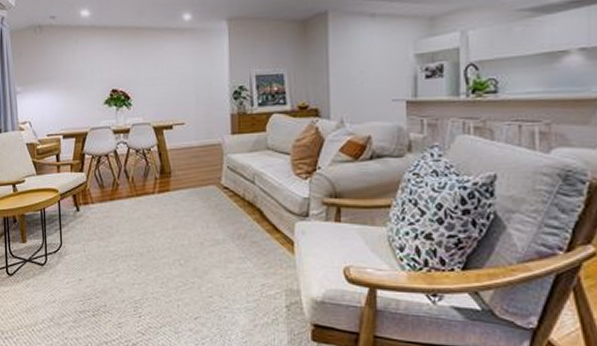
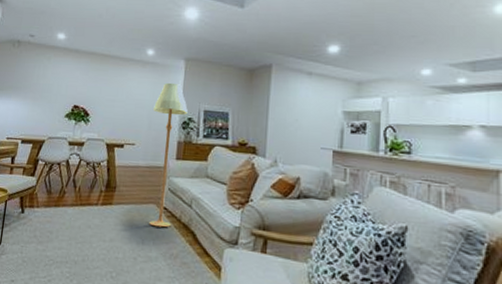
floor lamp: none [199,48,238,208] -> present [149,82,188,228]

